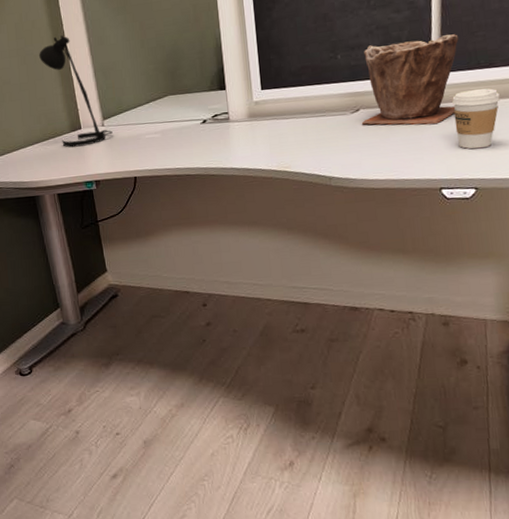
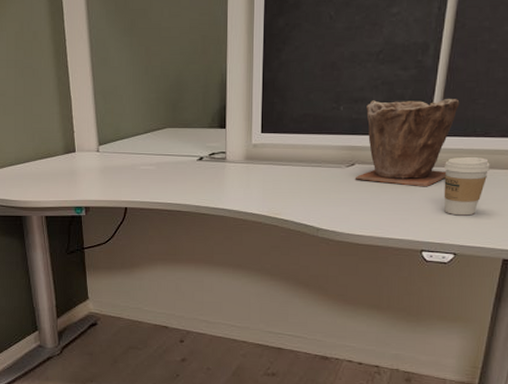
desk lamp: present [39,35,113,148] -> none [38,51,107,170]

